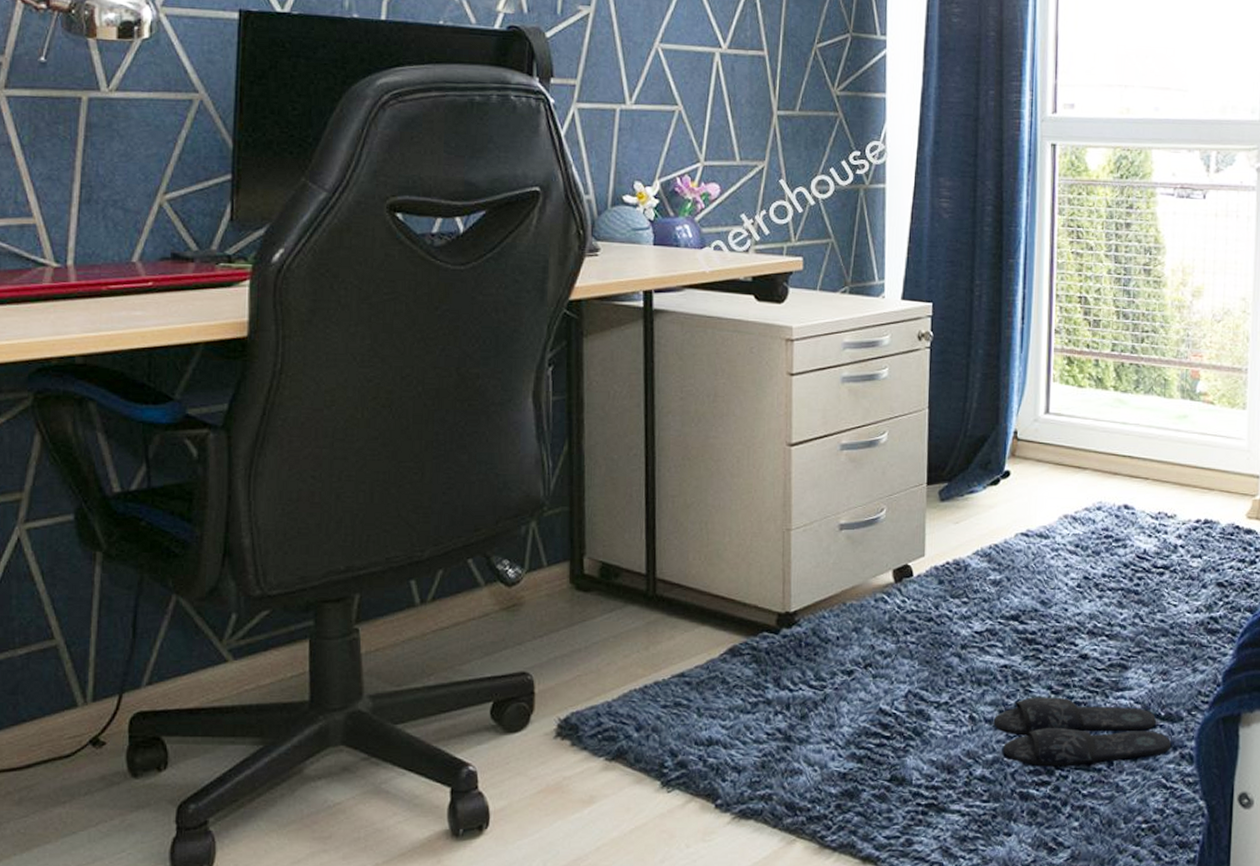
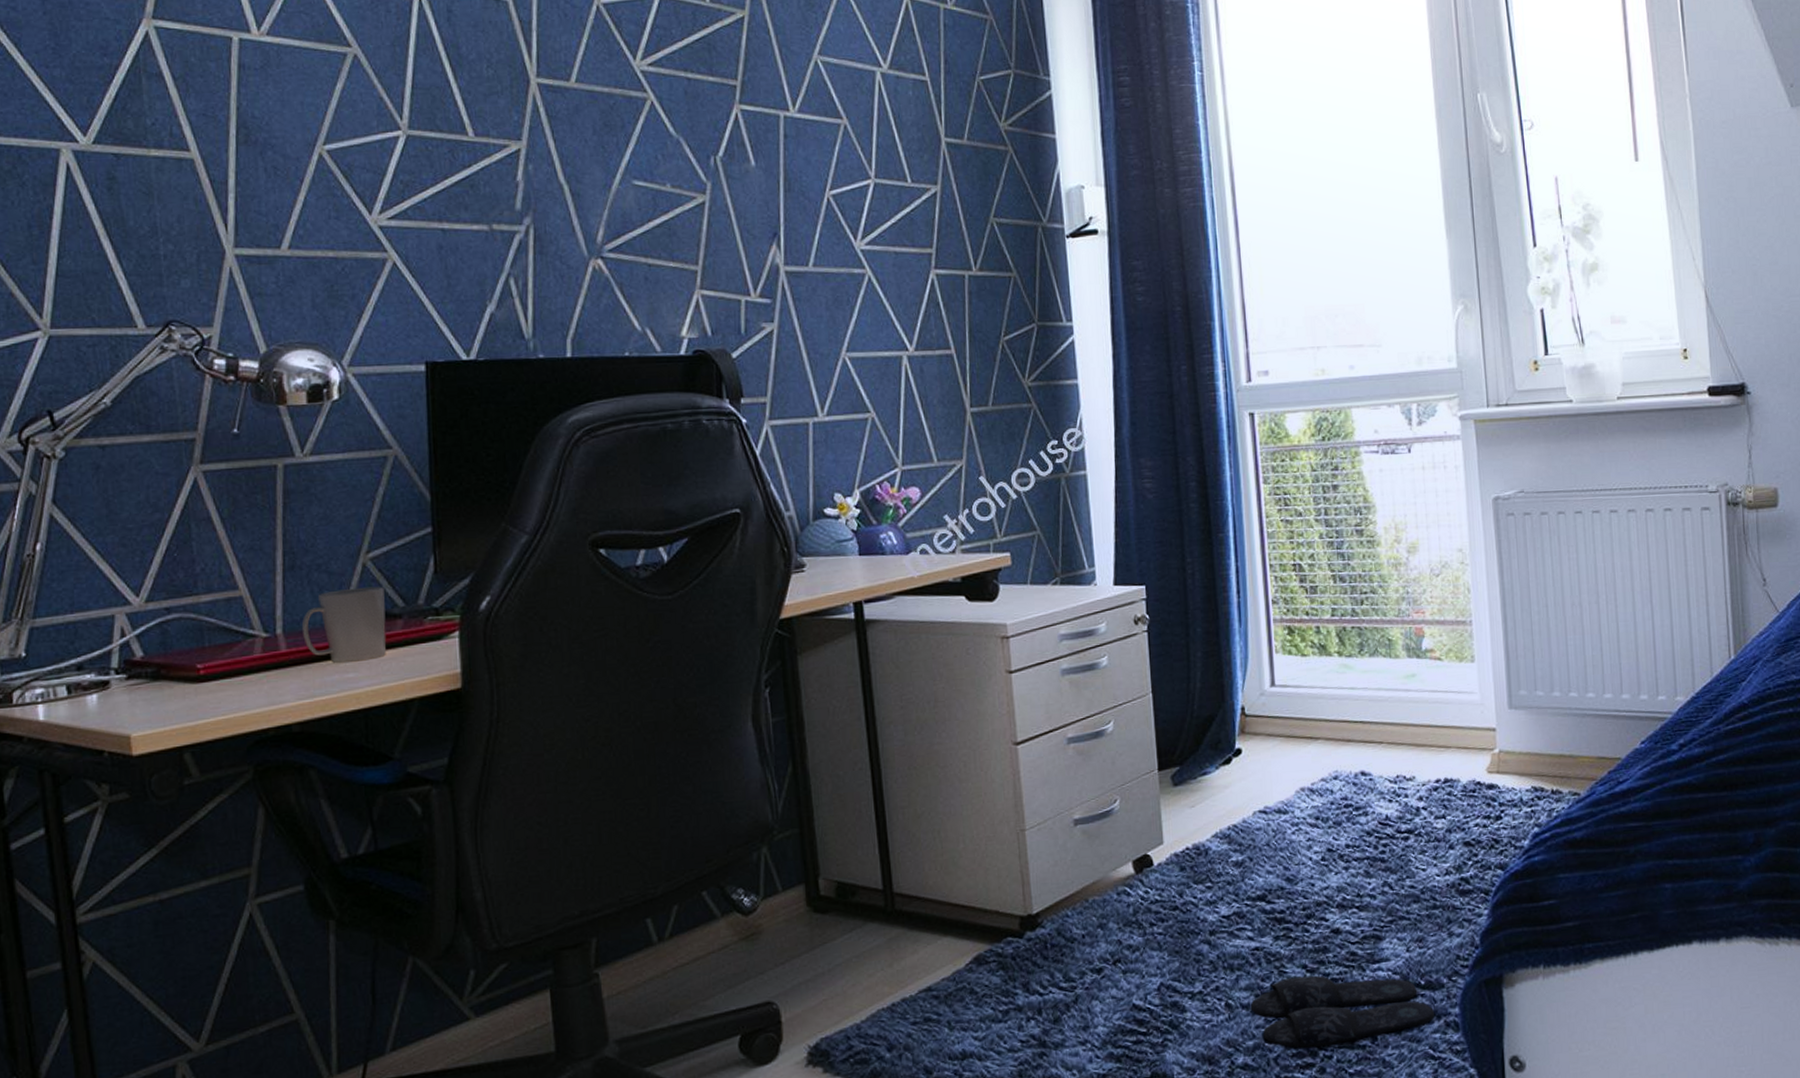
mug: none [92,227,180,302] -> present [301,586,387,664]

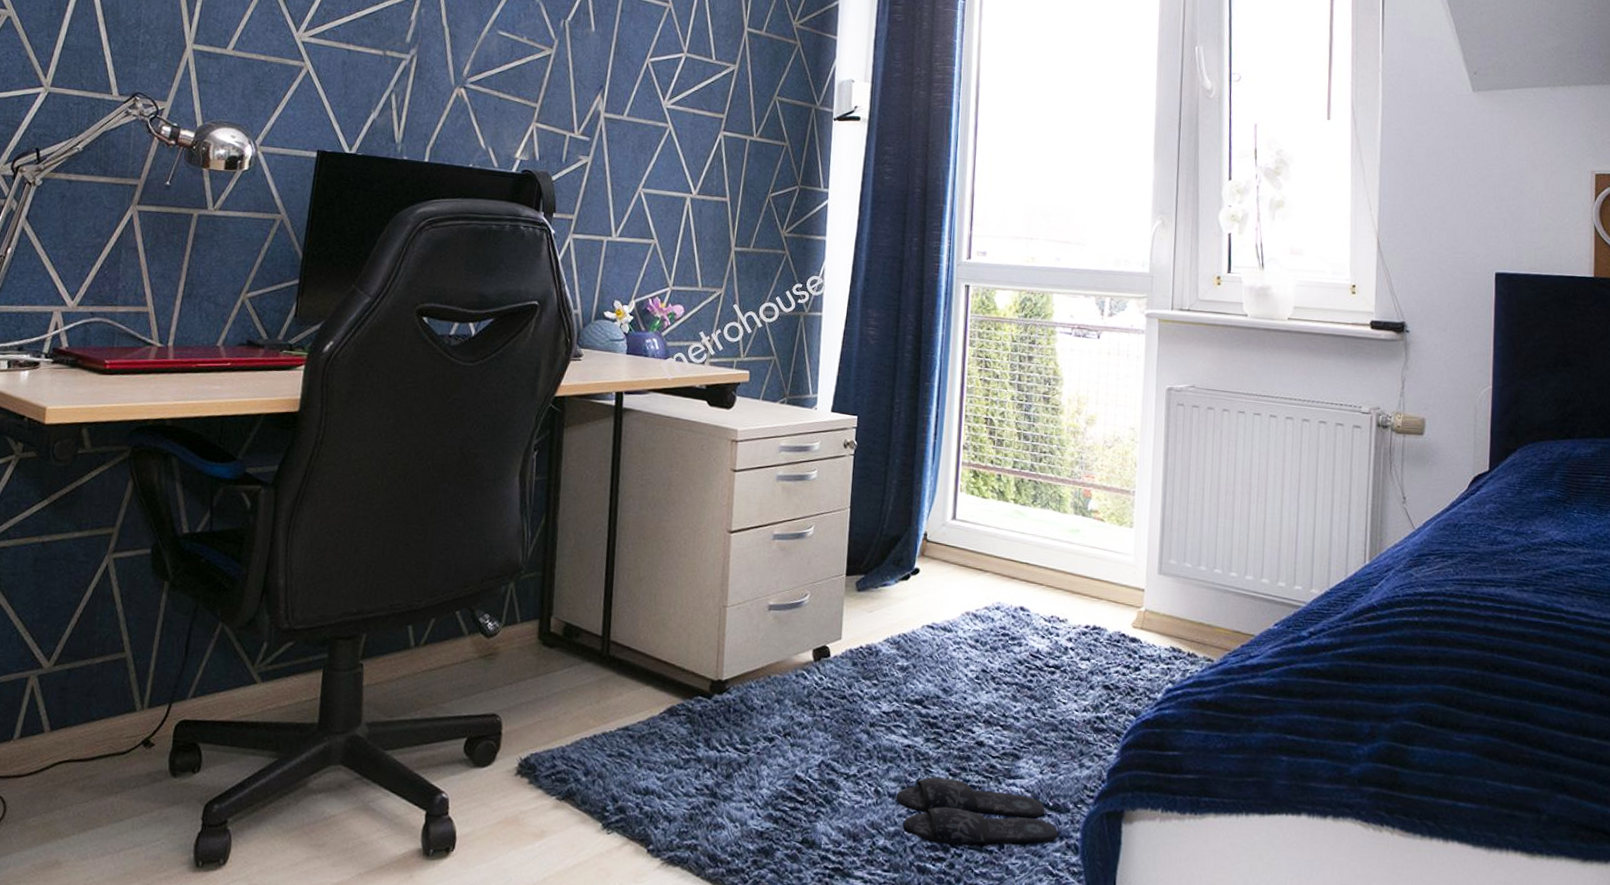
mug: present [301,586,387,664] -> none [187,318,256,378]

